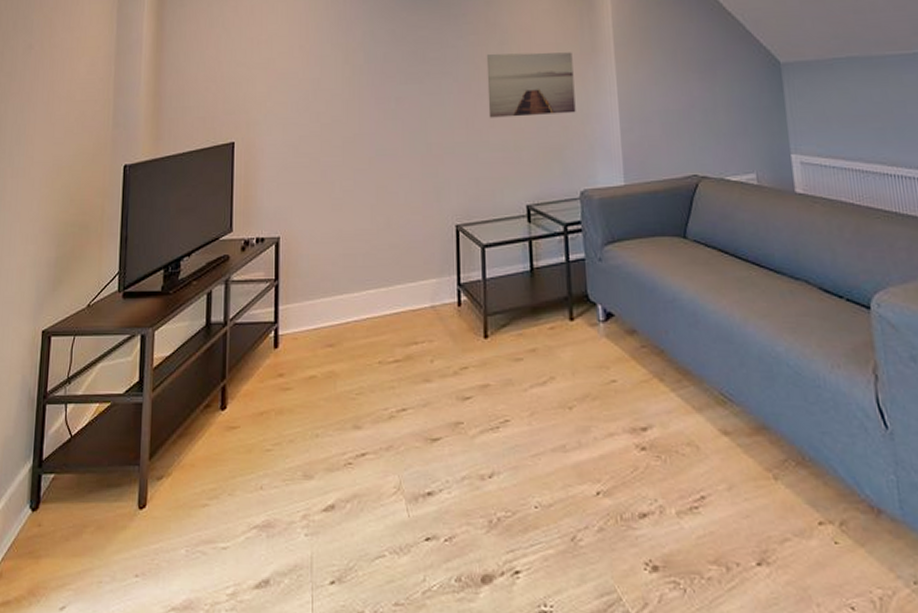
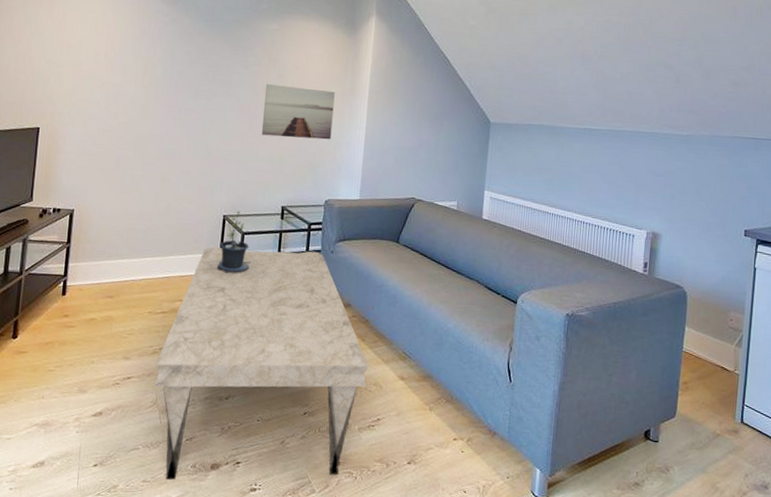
coffee table: none [394,261,678,602] -> present [154,247,369,480]
potted plant: none [455,217,497,302] -> present [216,211,251,274]

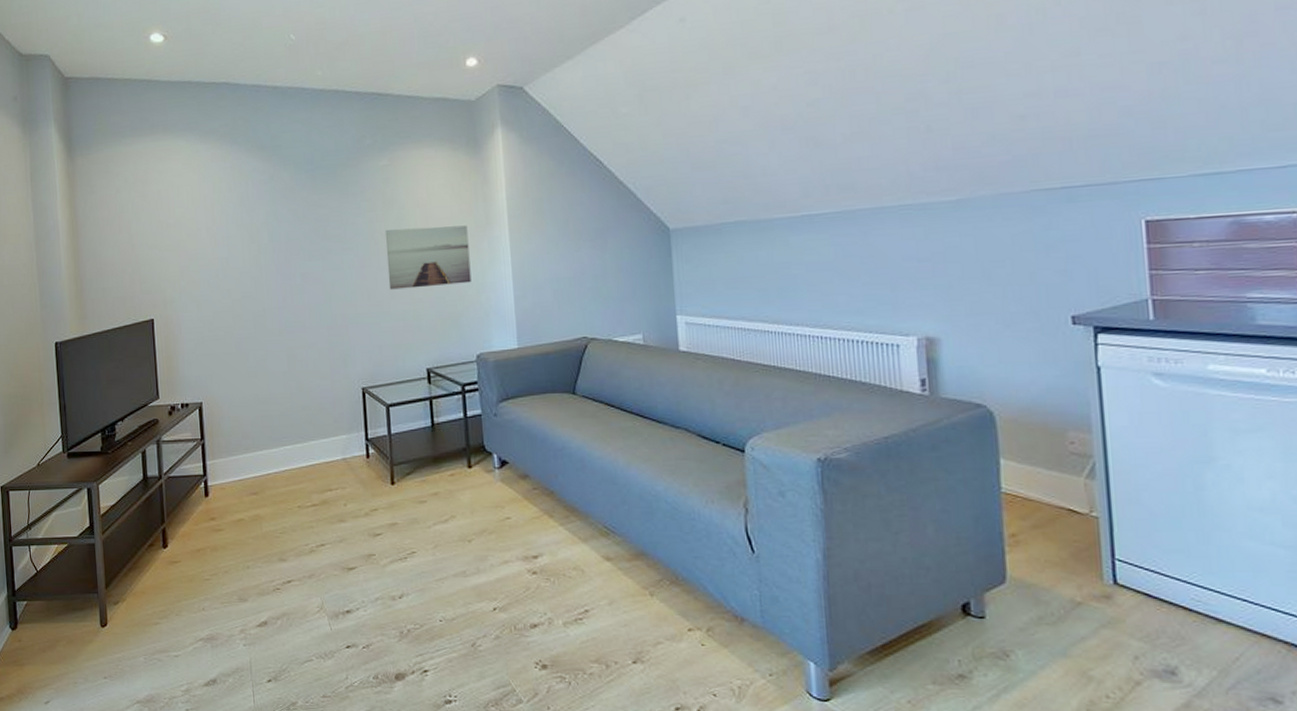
coffee table: present [154,247,369,480] -> none [315,416,565,695]
potted plant: present [216,211,251,274] -> none [363,381,402,454]

